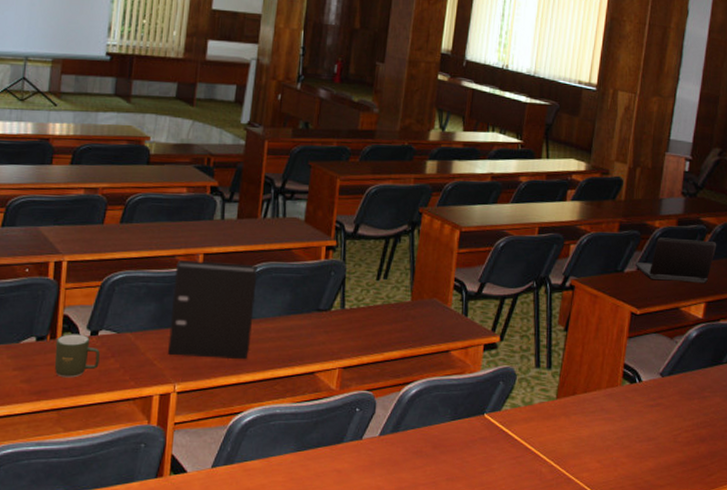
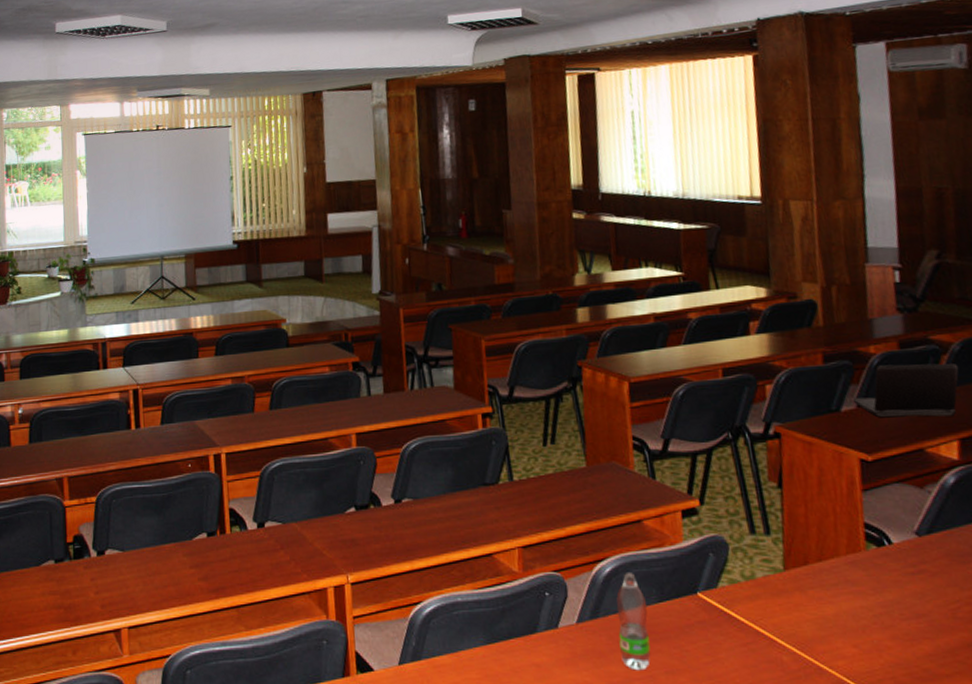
mug: present [54,334,100,378] -> none [225,527,270,573]
binder: present [168,260,258,360] -> none [330,440,419,545]
bottle: none [412,395,442,477] -> present [616,573,651,671]

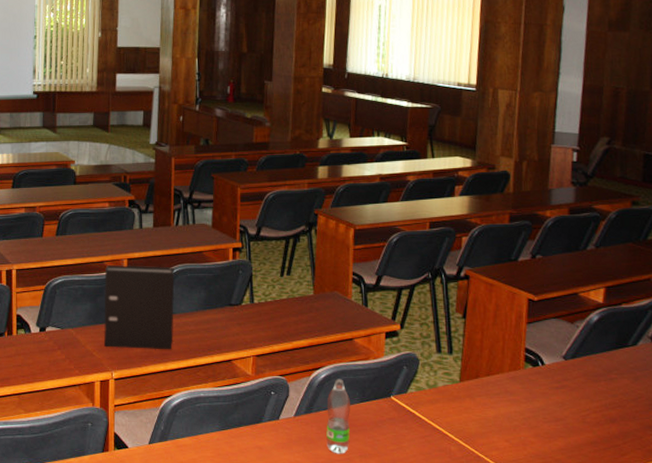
binder: none [330,440,419,545] -> present [103,265,175,350]
laptop computer: present [852,363,959,418] -> none [528,226,613,269]

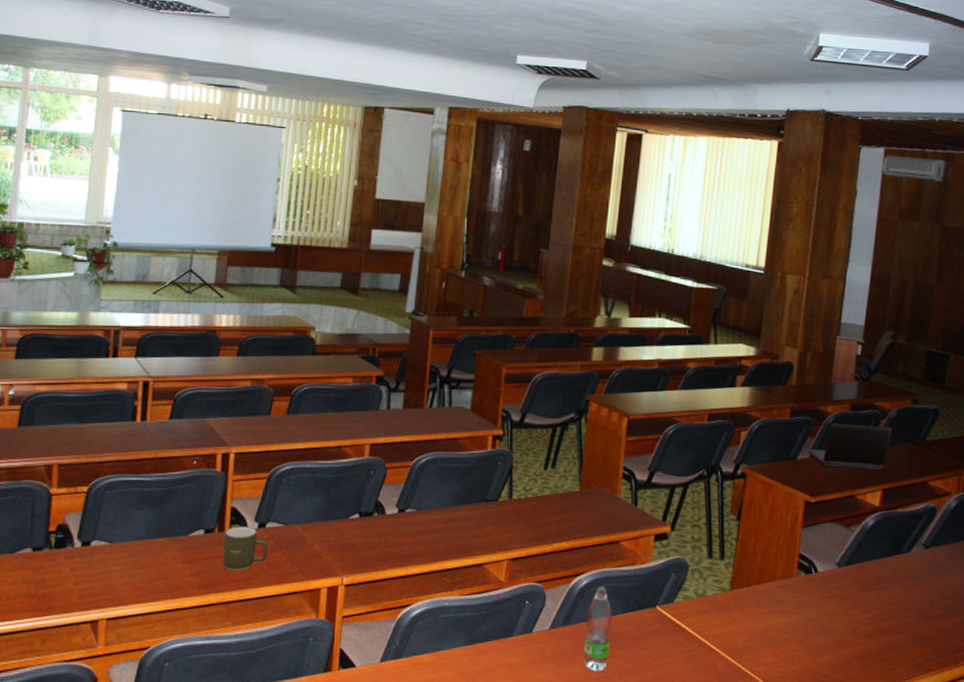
mug: none [12,330,48,368] -> present [222,526,268,571]
binder: present [103,265,175,350] -> none [335,451,424,552]
laptop computer: none [528,226,613,269] -> present [807,423,892,470]

